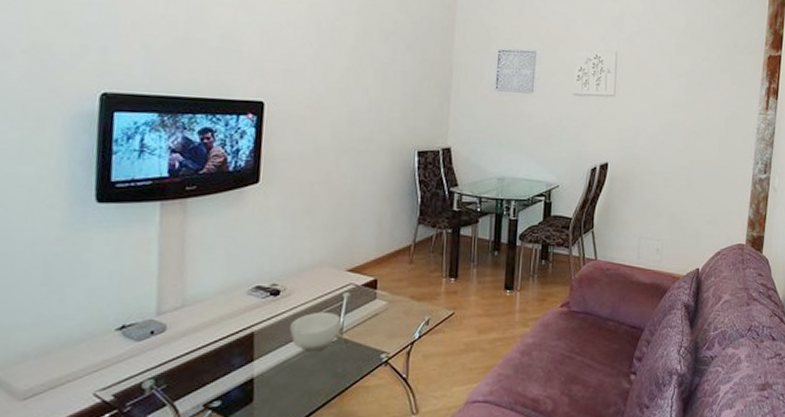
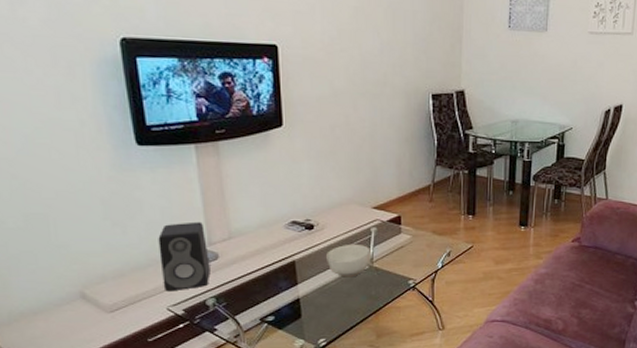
speaker: none [94,287,156,372] -> present [158,221,211,292]

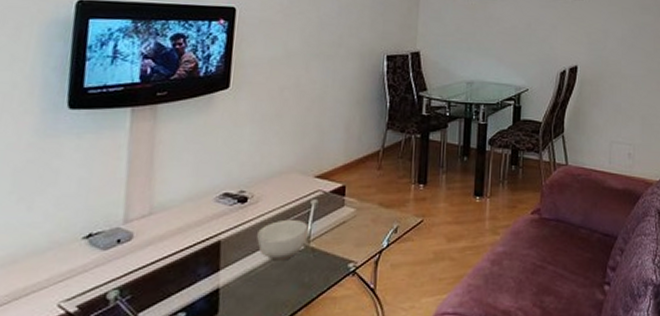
speaker: present [158,221,211,292] -> none [59,195,124,282]

